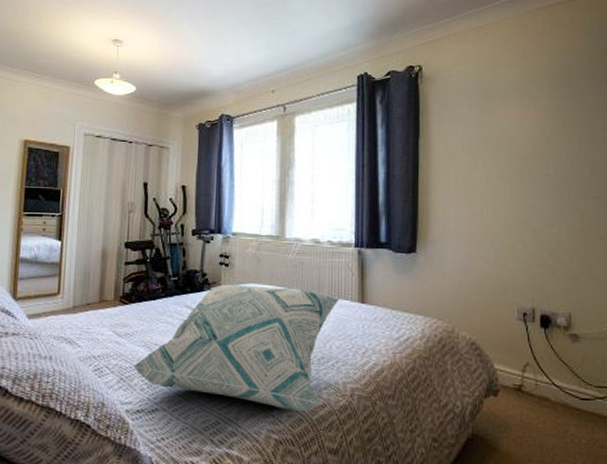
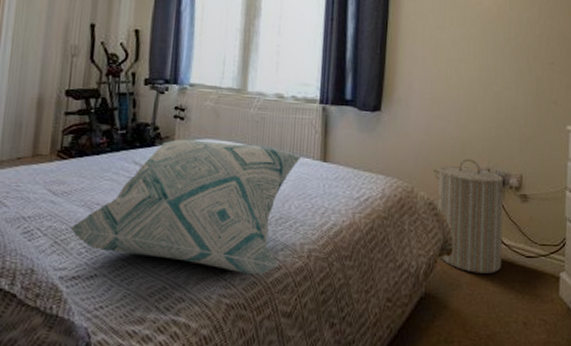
laundry hamper: none [473,298,560,416] -> present [432,159,512,274]

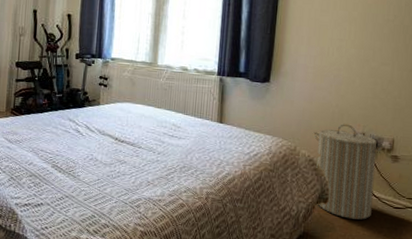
decorative pillow: present [70,139,302,275] -> none [22,102,202,210]

